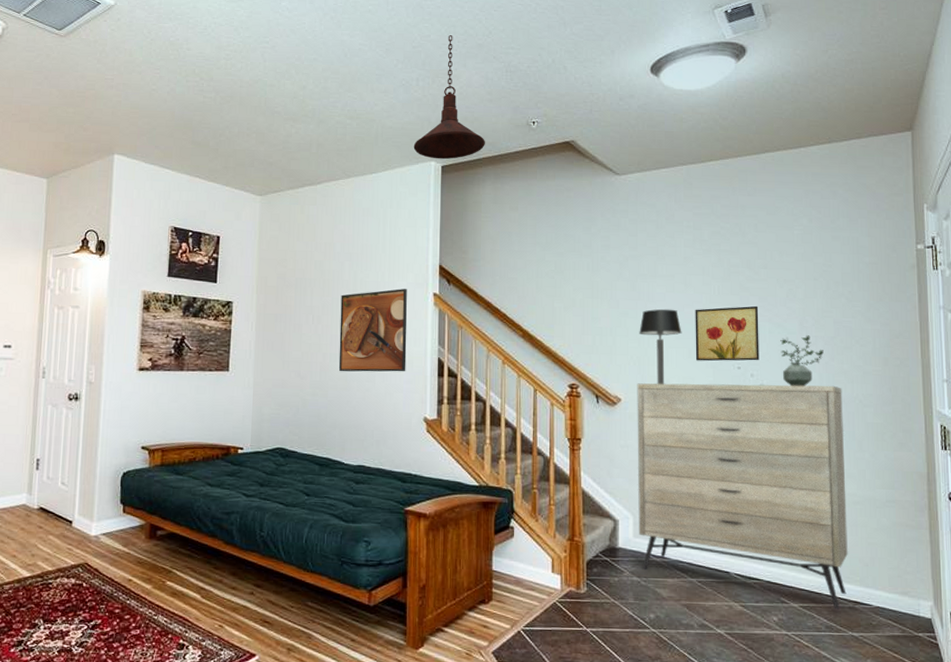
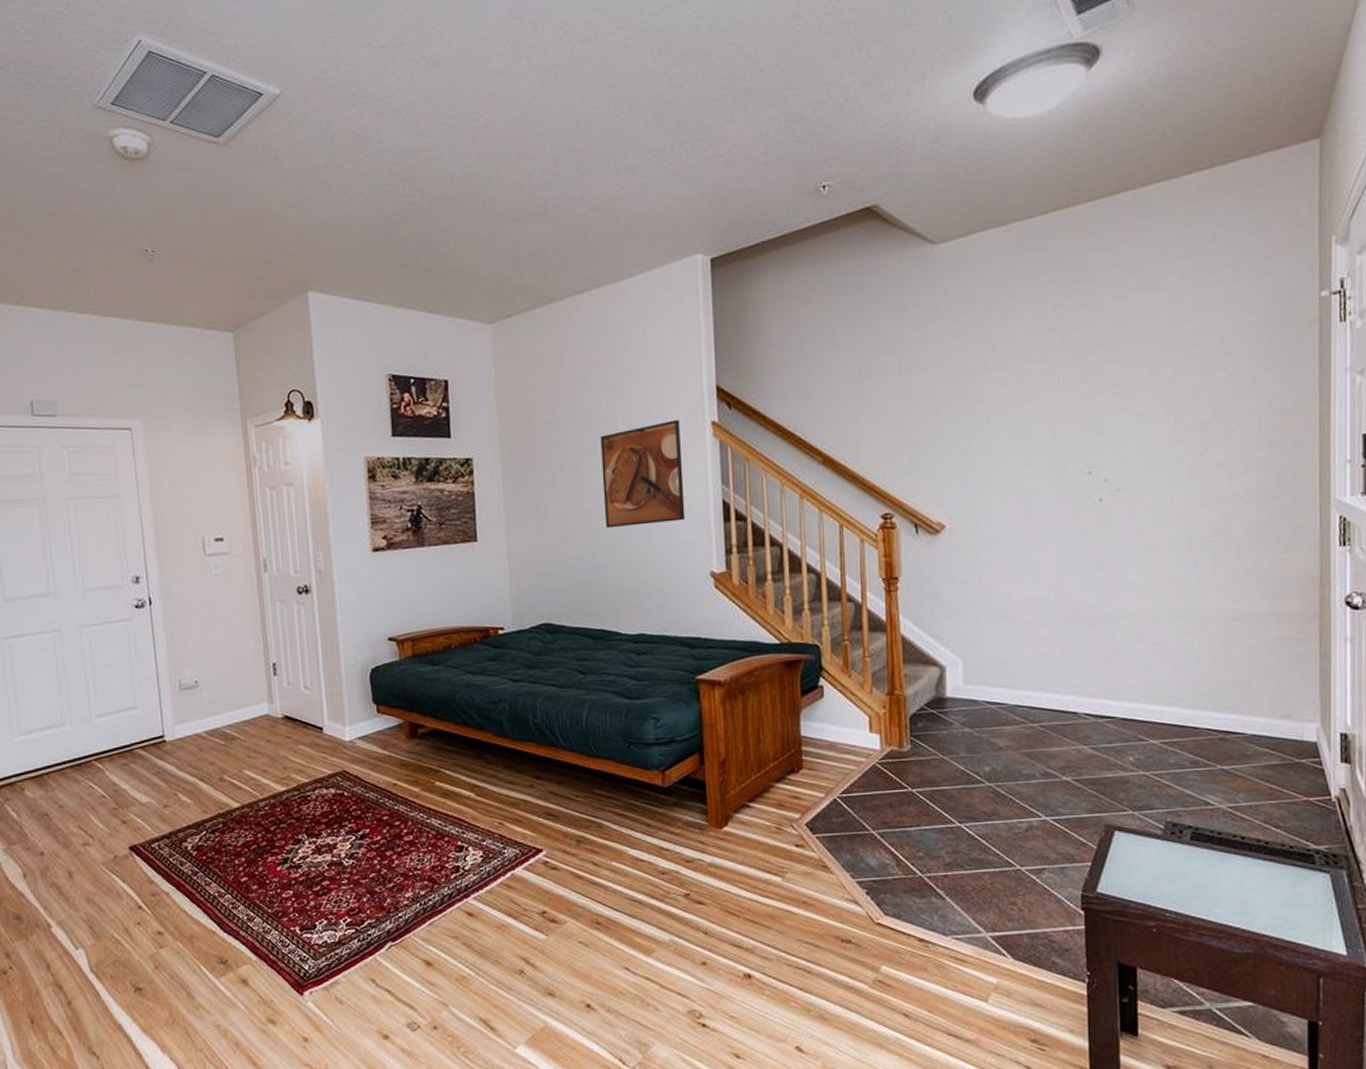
pendant light: present [413,35,485,160] -> none [673,80,764,251]
dresser: present [637,383,848,610] -> none [964,482,1219,742]
table lamp: present [639,309,682,385] -> none [965,409,1019,504]
wall art: present [695,305,760,361] -> none [1034,393,1115,470]
potted plant: present [780,335,824,386] -> none [1141,423,1196,488]

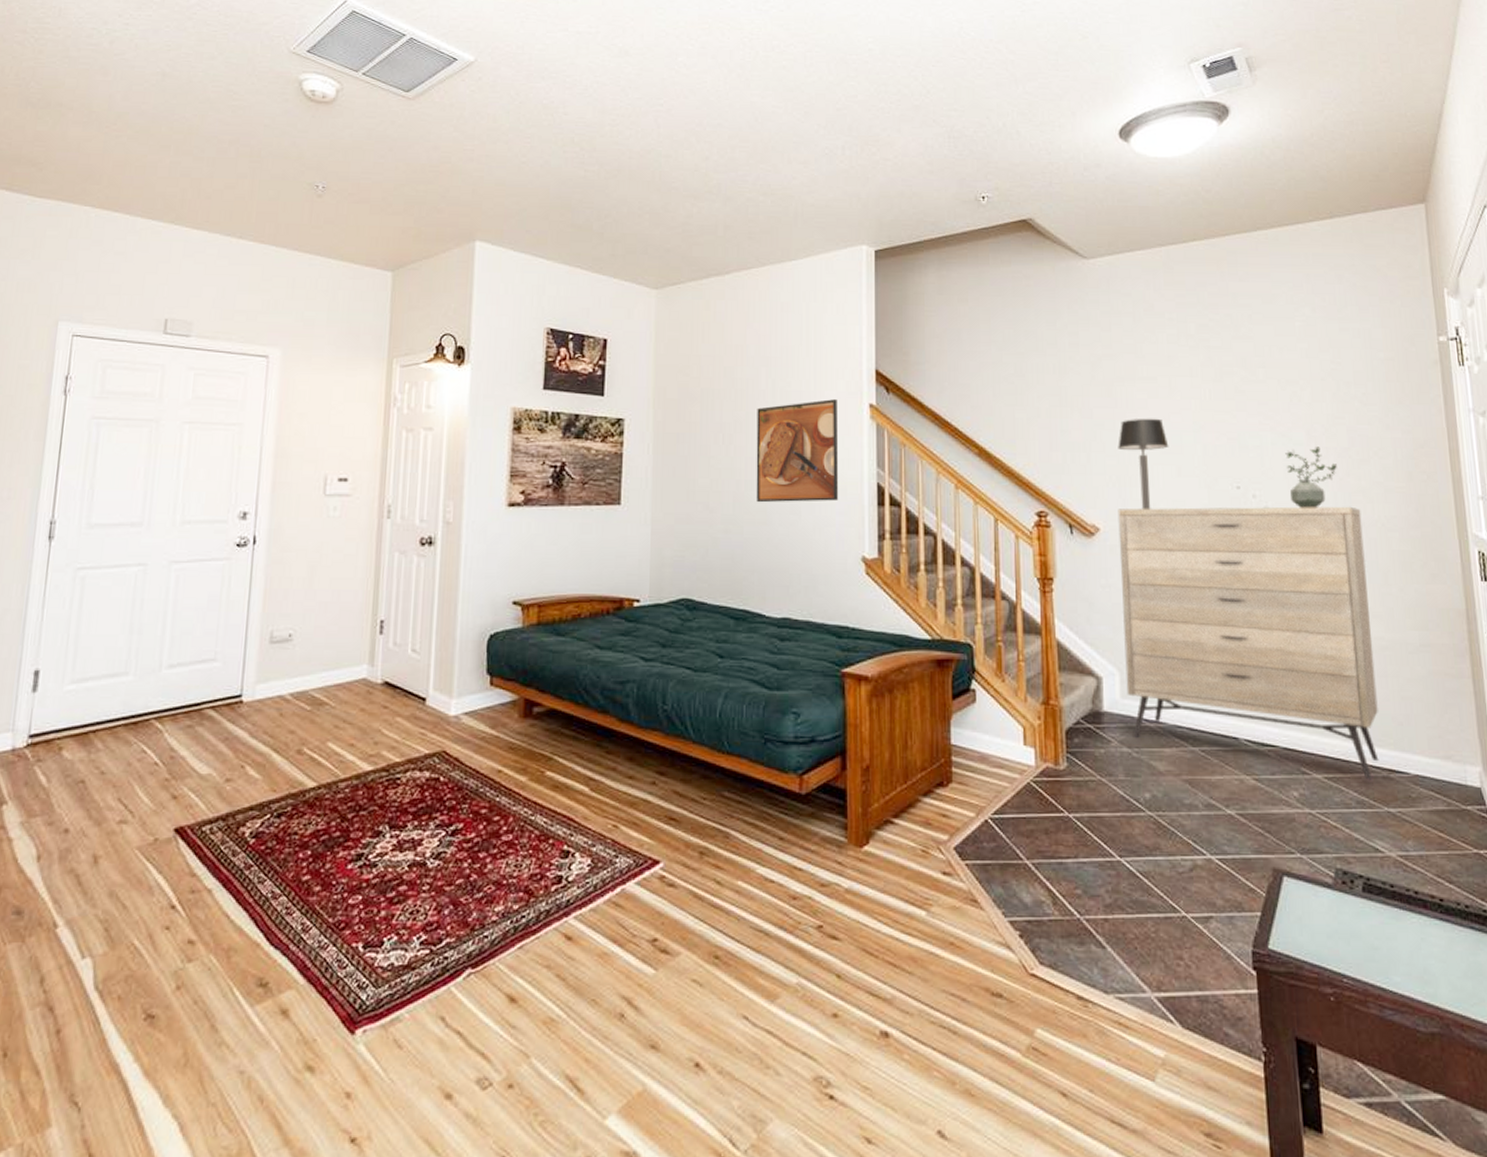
dresser: none [964,482,1219,742] -> present [1118,506,1379,780]
table lamp: none [965,409,1019,504] -> present [1118,418,1169,511]
potted plant: none [1141,423,1196,488] -> present [1285,447,1337,508]

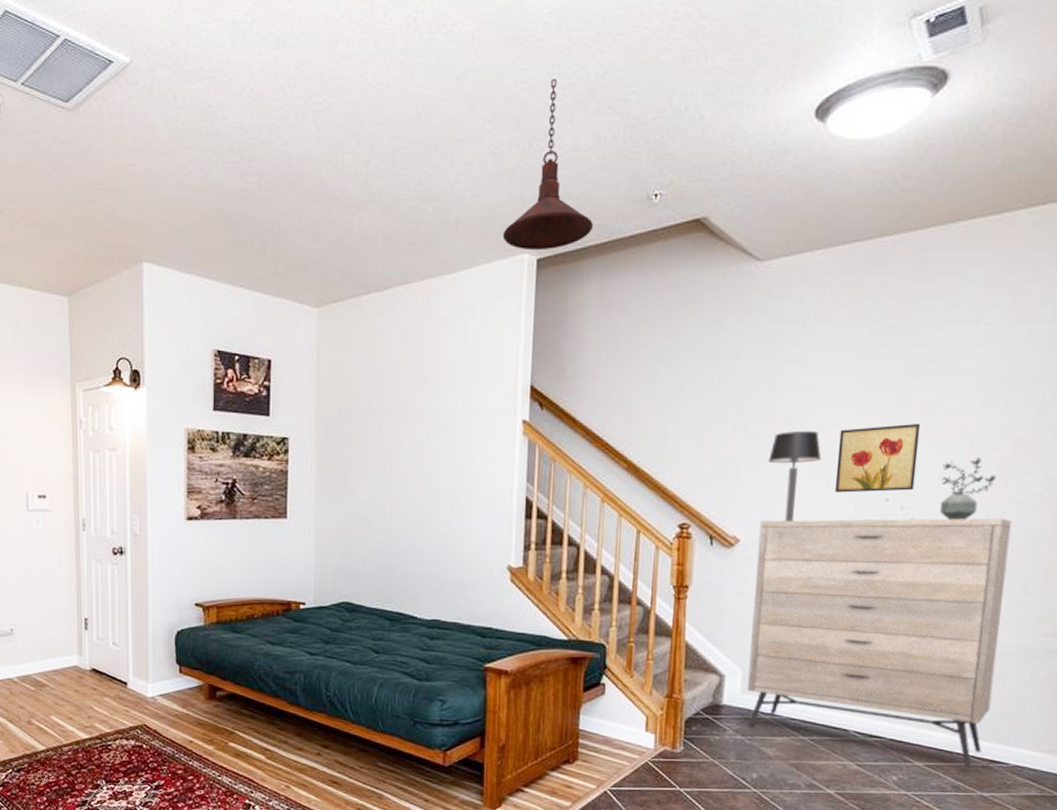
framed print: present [756,399,839,503] -> none [410,416,491,516]
pendant light: none [840,95,926,243] -> present [502,79,593,251]
wall art: none [1183,412,1262,481] -> present [834,423,921,493]

